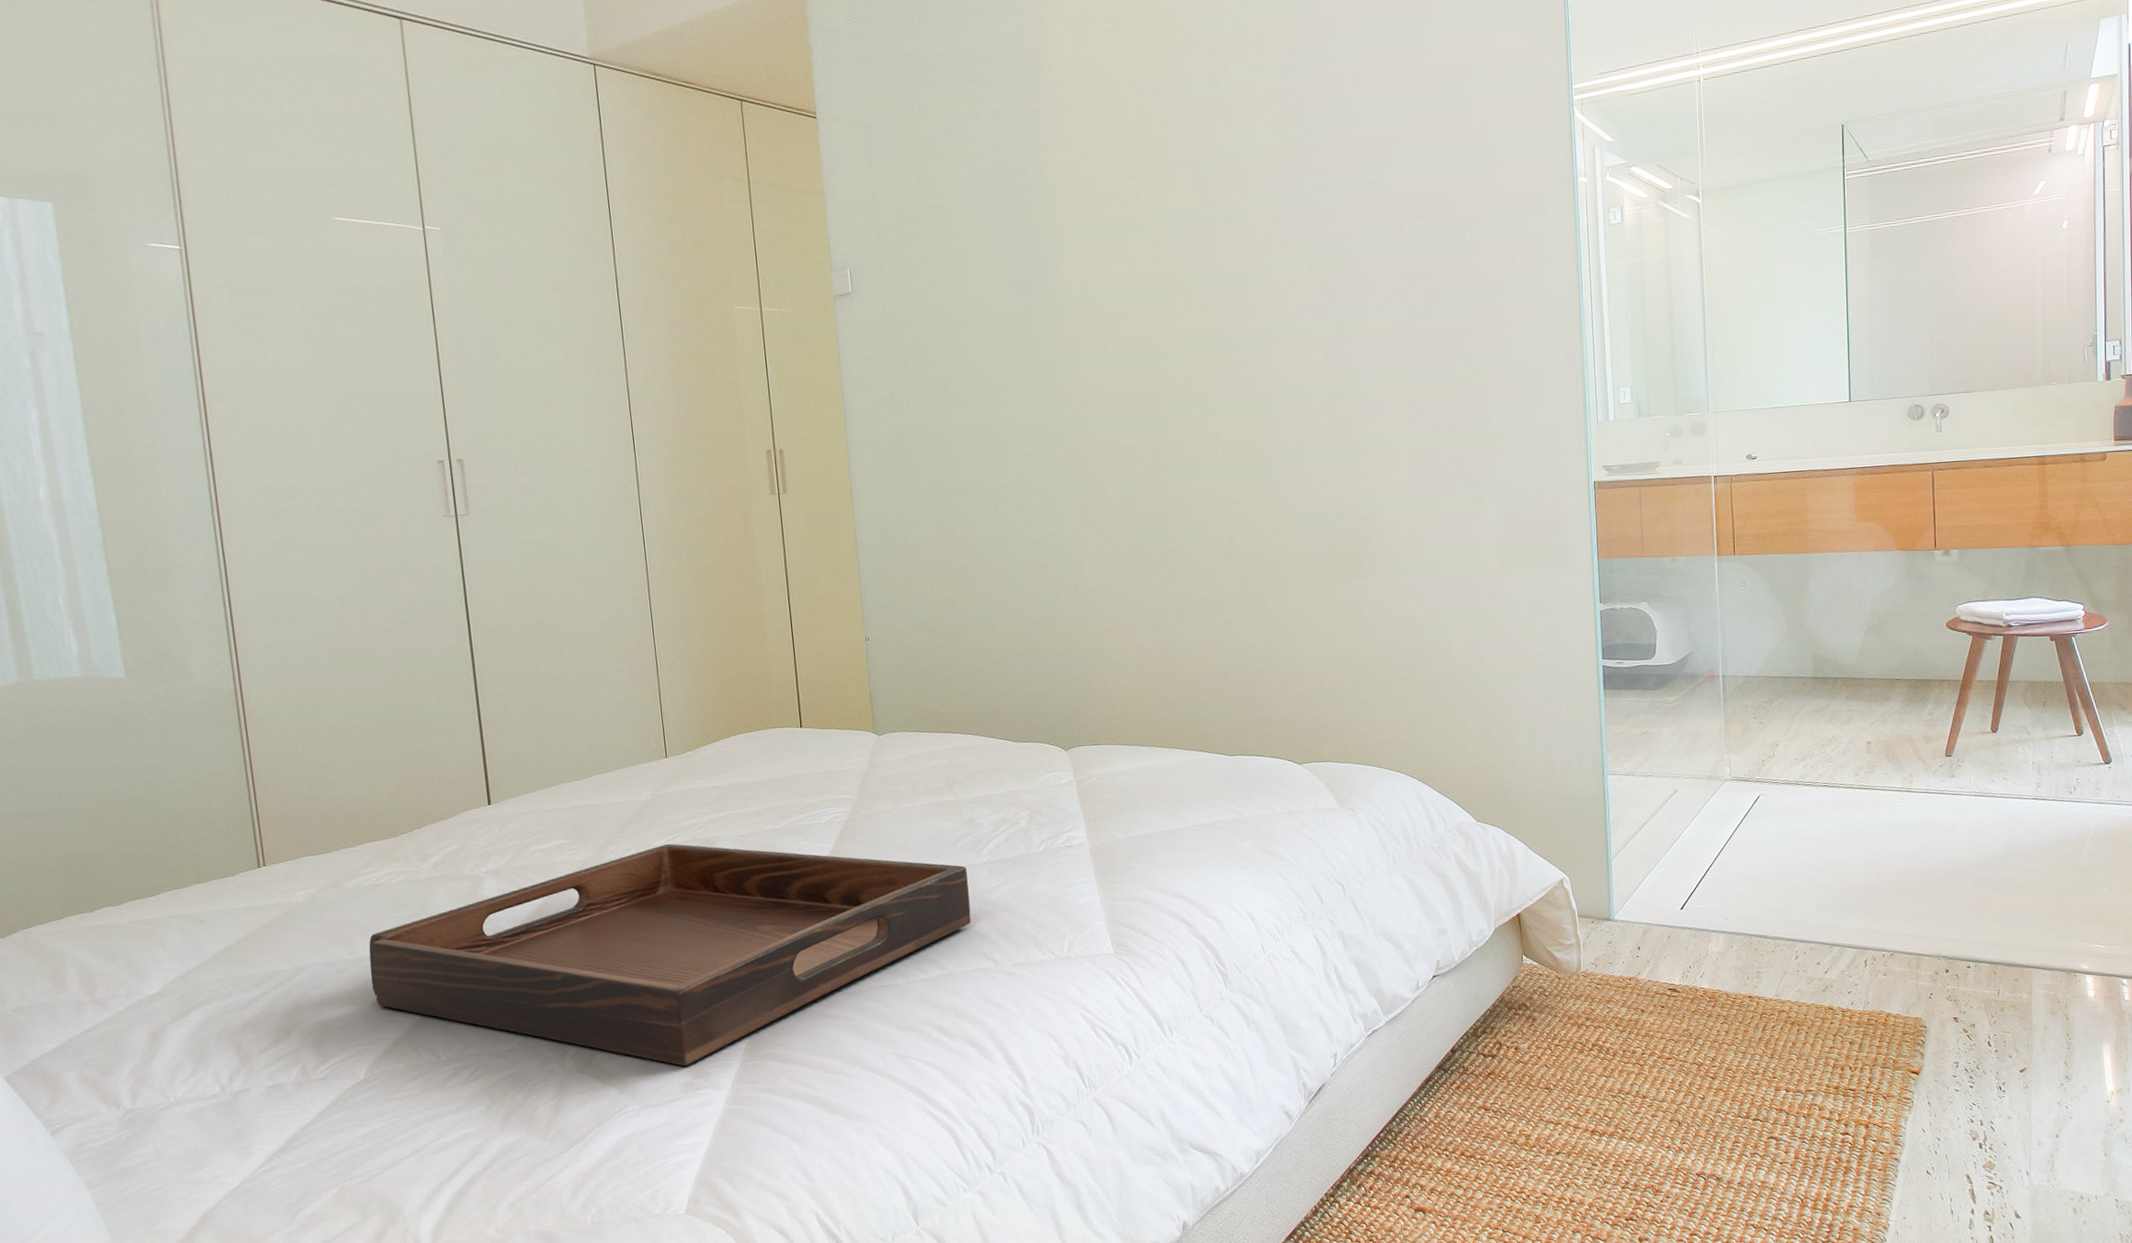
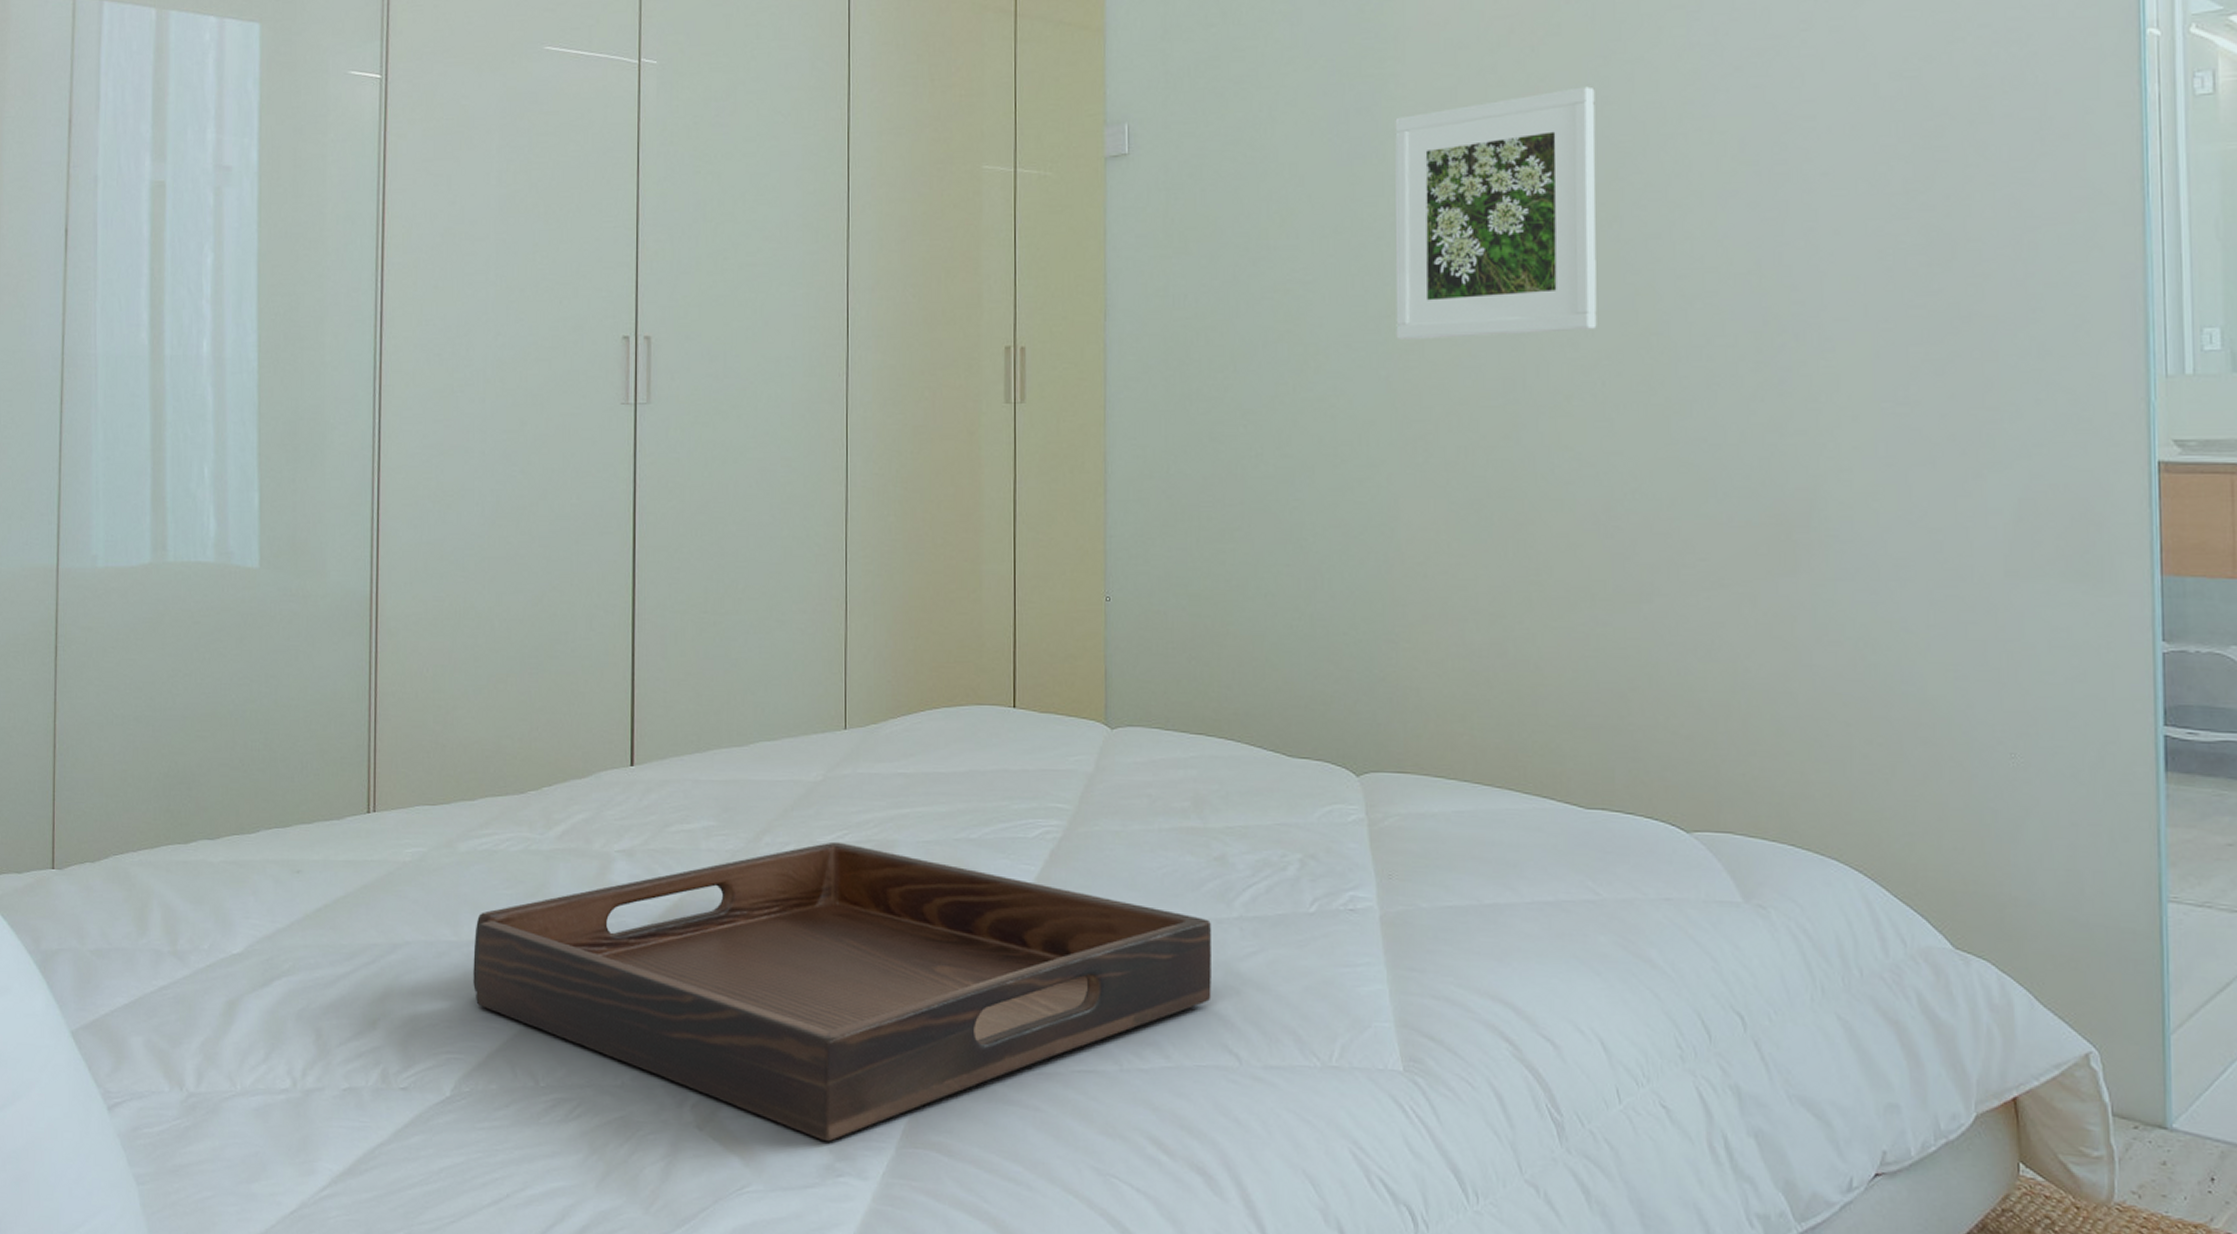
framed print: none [1058,229,1216,427] -> present [1394,86,1597,339]

